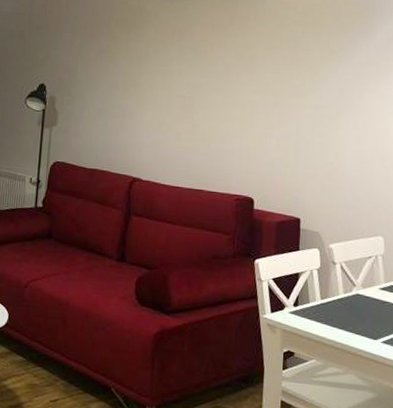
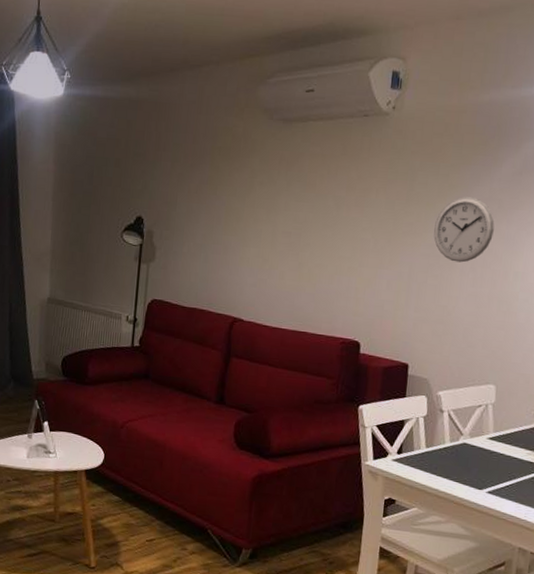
wall clock: none [318,61,374,122] -> present [433,197,495,263]

